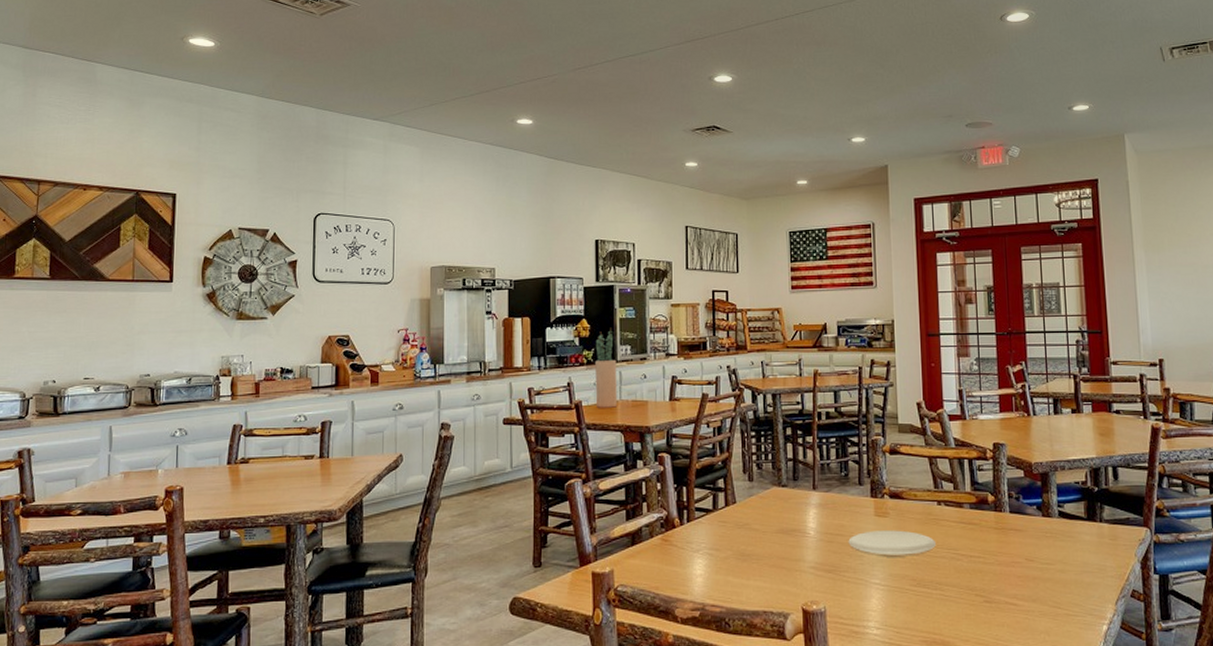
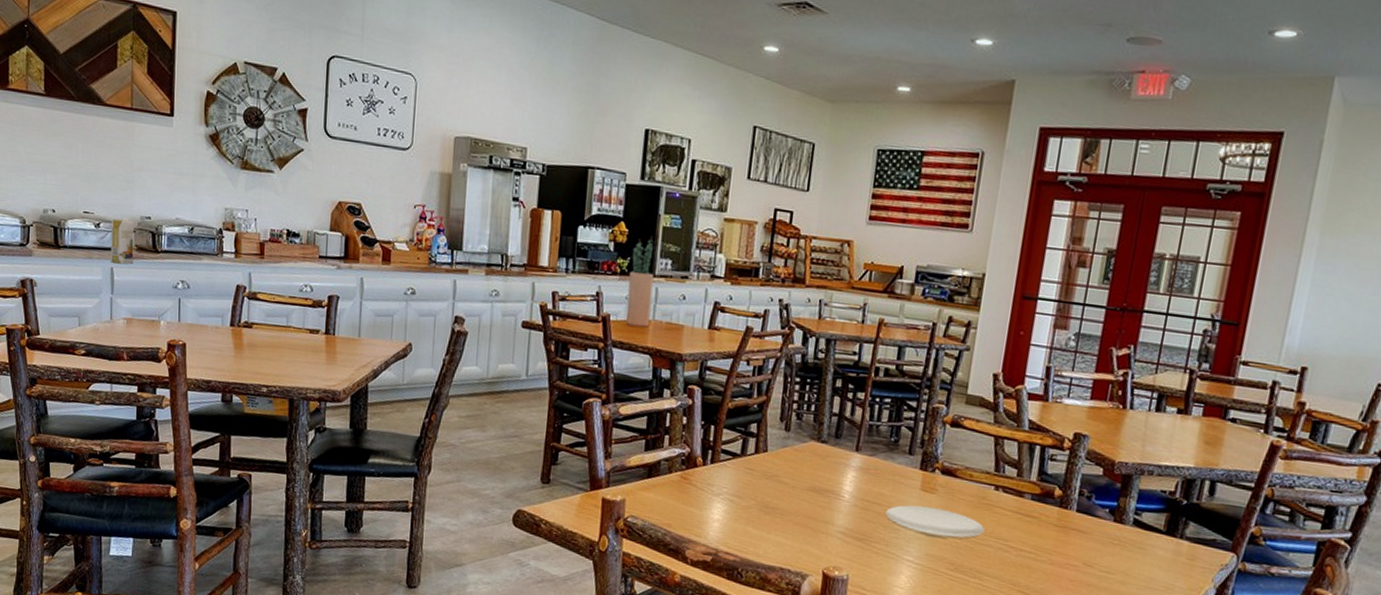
juice carton: none [110,378,134,423] -> present [111,218,135,265]

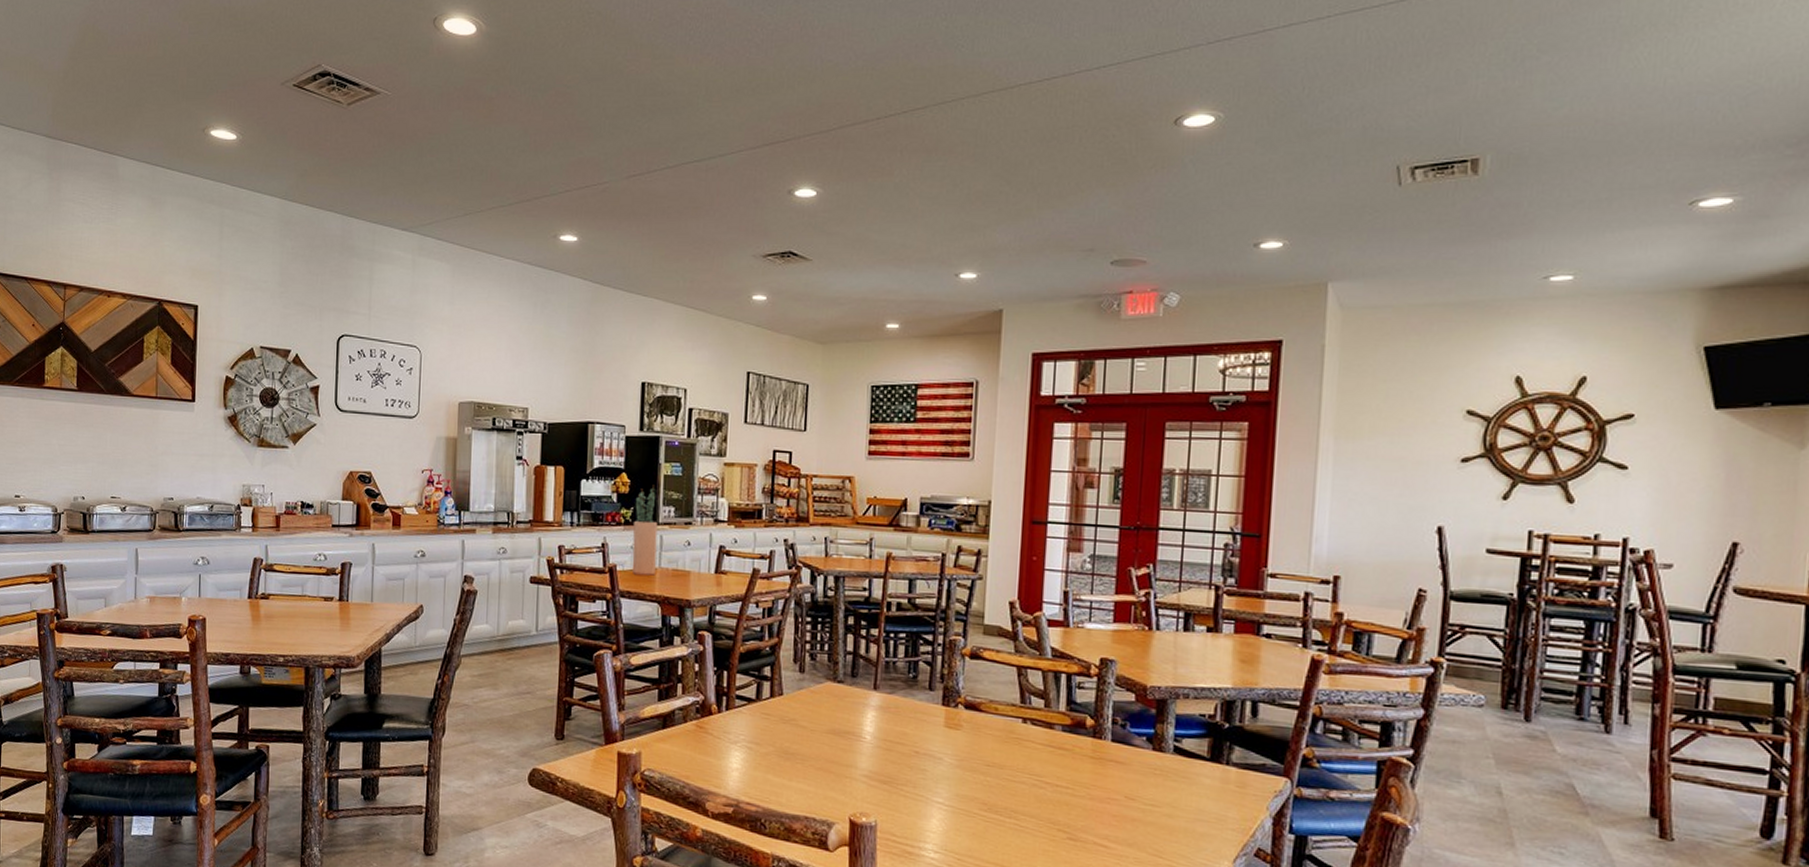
juice carton: present [111,218,135,265] -> none [136,500,158,546]
plate: present [885,505,985,540] -> none [910,743,1017,778]

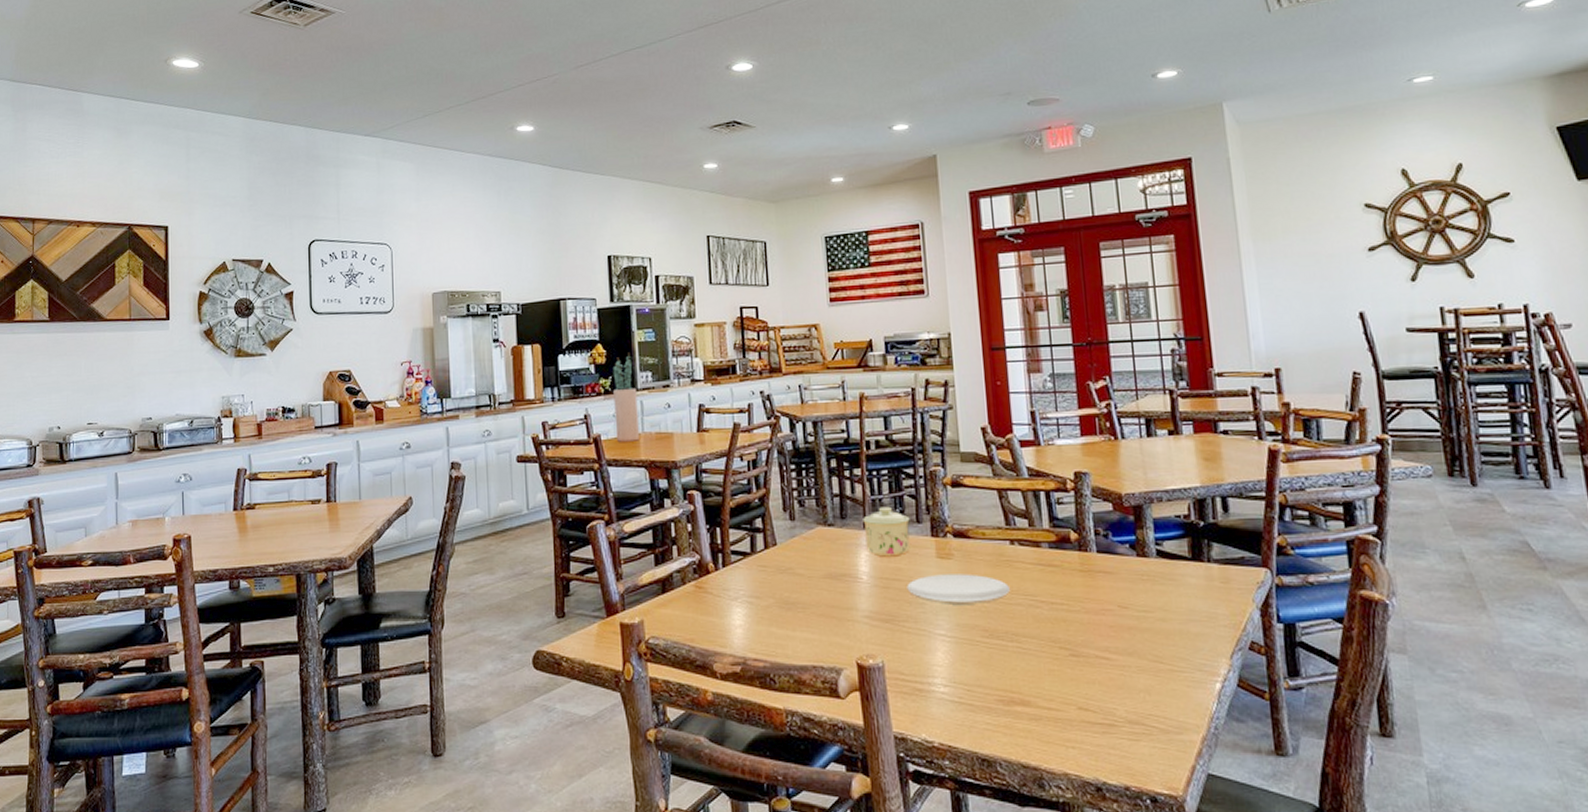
sugar bowl: none [874,669,922,721] -> present [863,506,910,557]
plate: none [910,743,1017,778] -> present [907,574,1011,606]

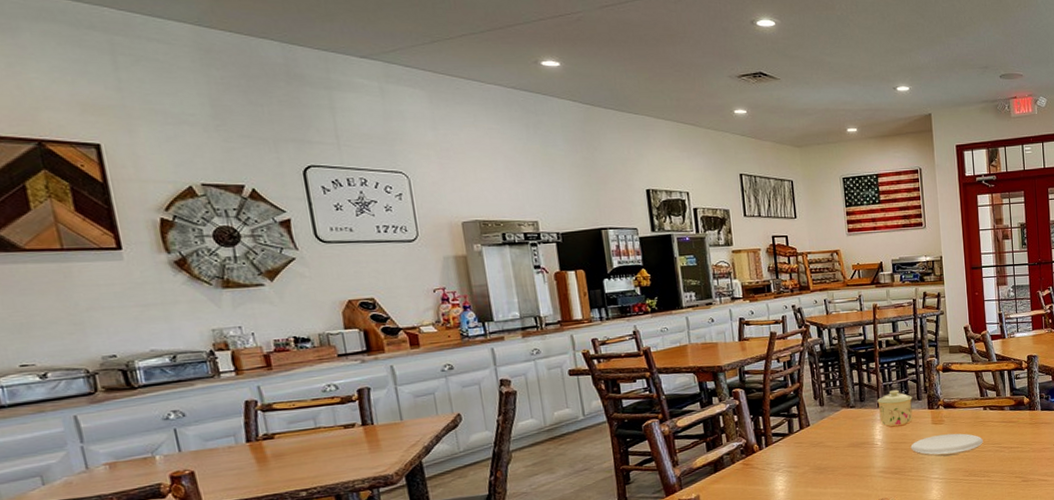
vase: present [612,352,639,443] -> none [658,275,687,354]

